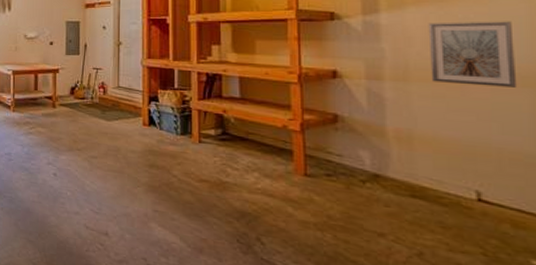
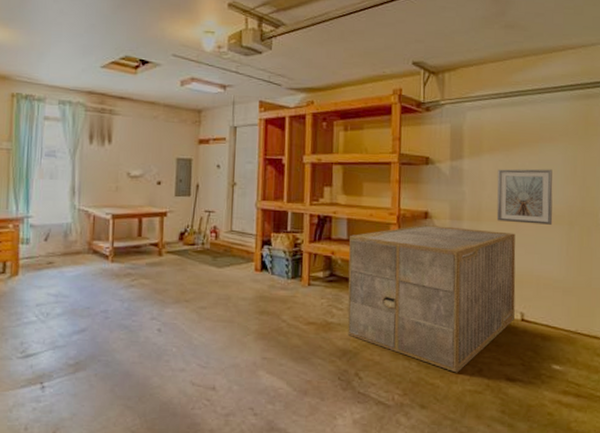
storage cabinet: none [243,85,467,253] -> present [347,225,516,373]

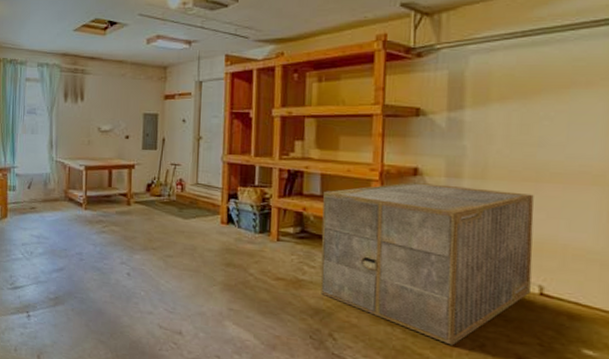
picture frame: present [496,169,553,225] -> none [508,119,590,186]

